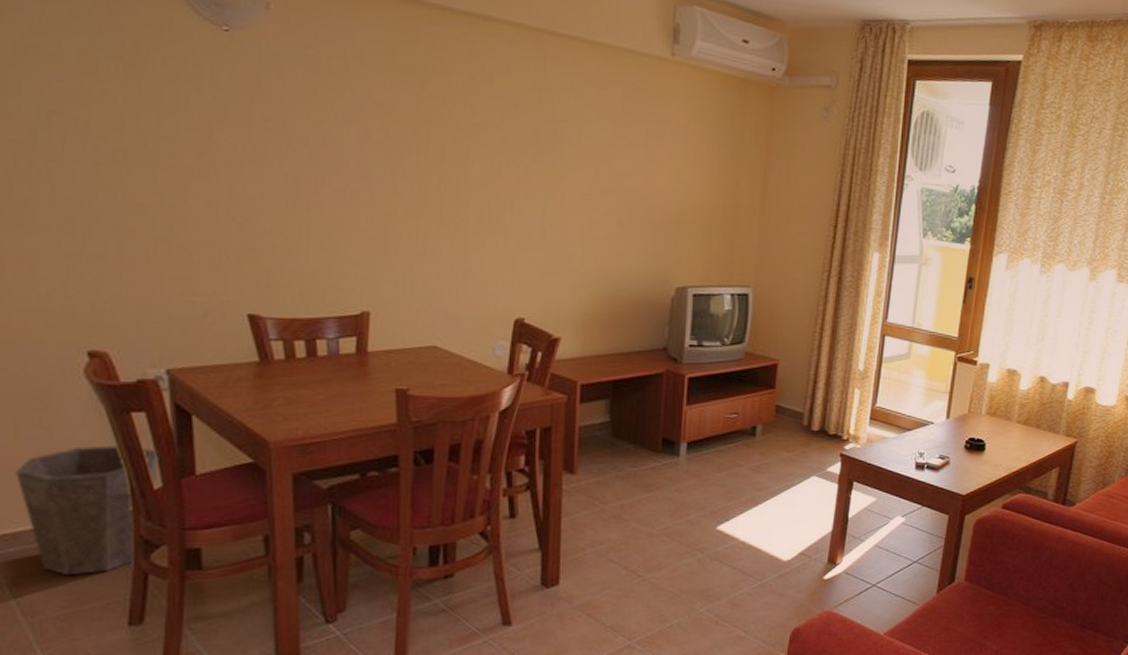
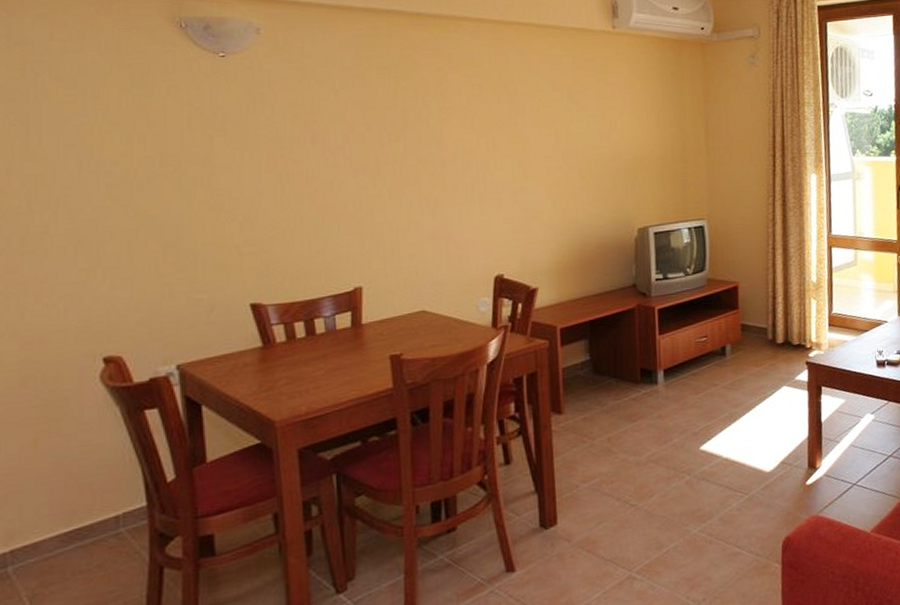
waste bin: present [16,445,159,576] -> none [36,442,171,580]

